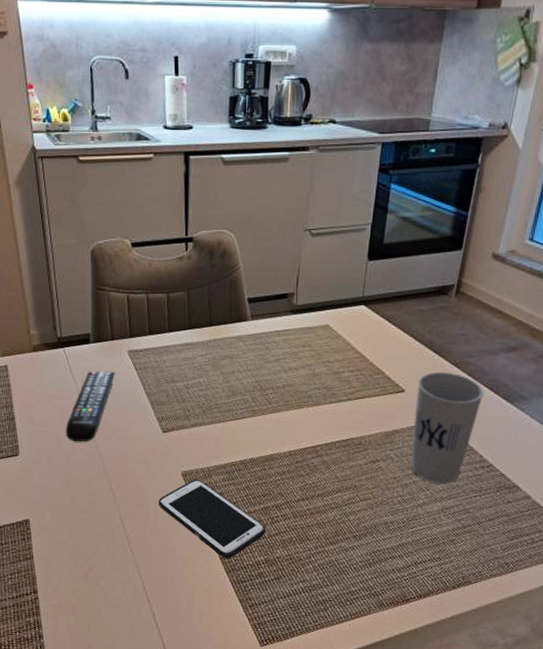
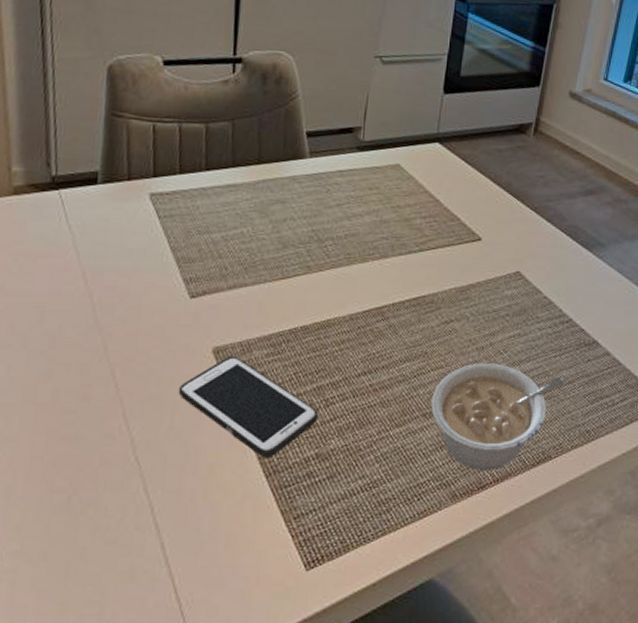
remote control: present [65,371,115,442] -> none [51,220,130,316]
legume: none [360,498,484,587] -> present [431,364,565,470]
cup: present [410,371,484,484] -> none [486,217,563,345]

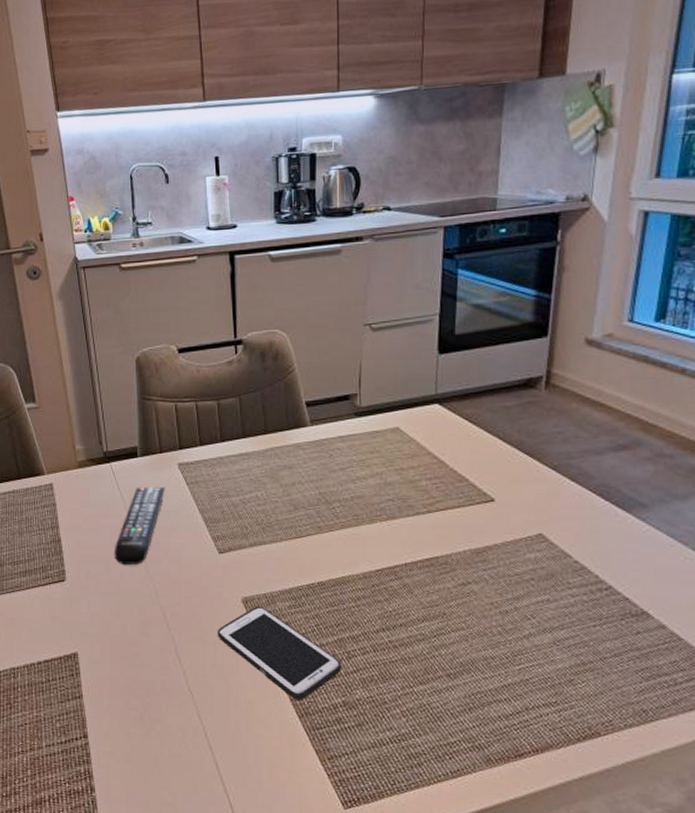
remote control: none [51,220,130,316] -> present [114,486,165,566]
legume: present [431,364,565,470] -> none [455,628,609,739]

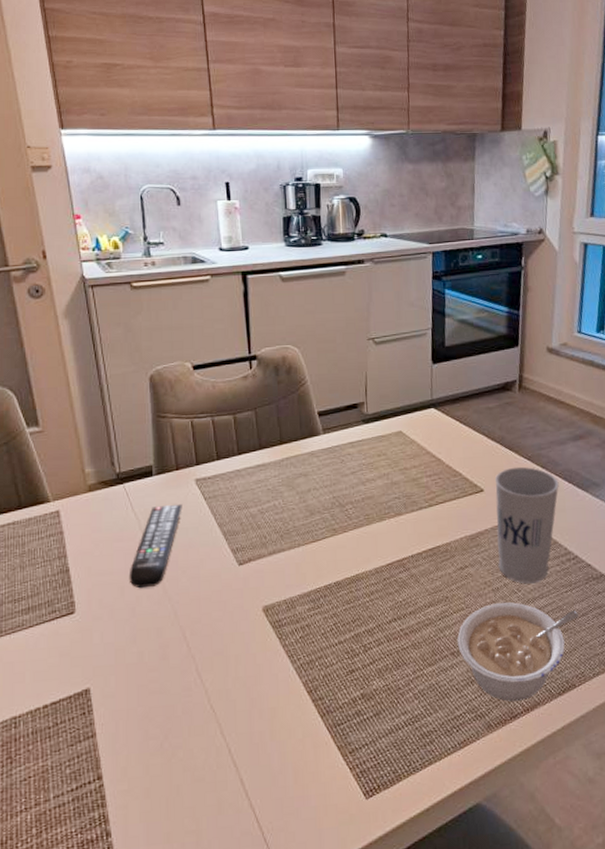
cell phone: present [217,606,341,701] -> none [238,612,359,700]
legume: none [455,628,609,739] -> present [457,602,579,701]
cup: none [508,476,592,611] -> present [494,466,559,584]

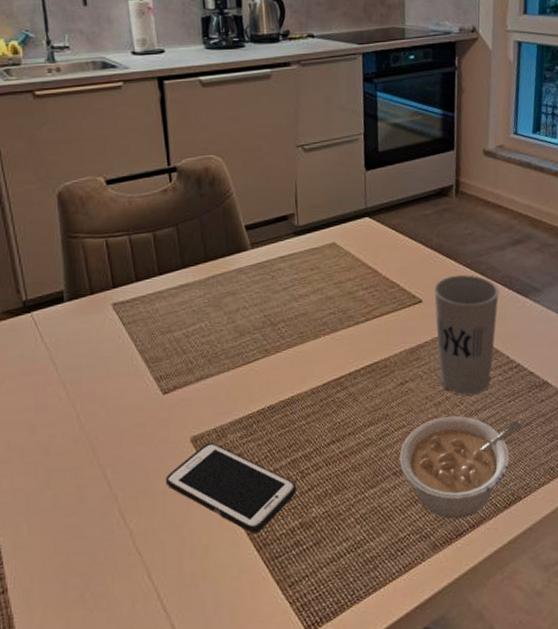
remote control: present [129,503,182,589] -> none [40,331,99,427]
cell phone: none [238,612,359,700] -> present [165,442,297,534]

